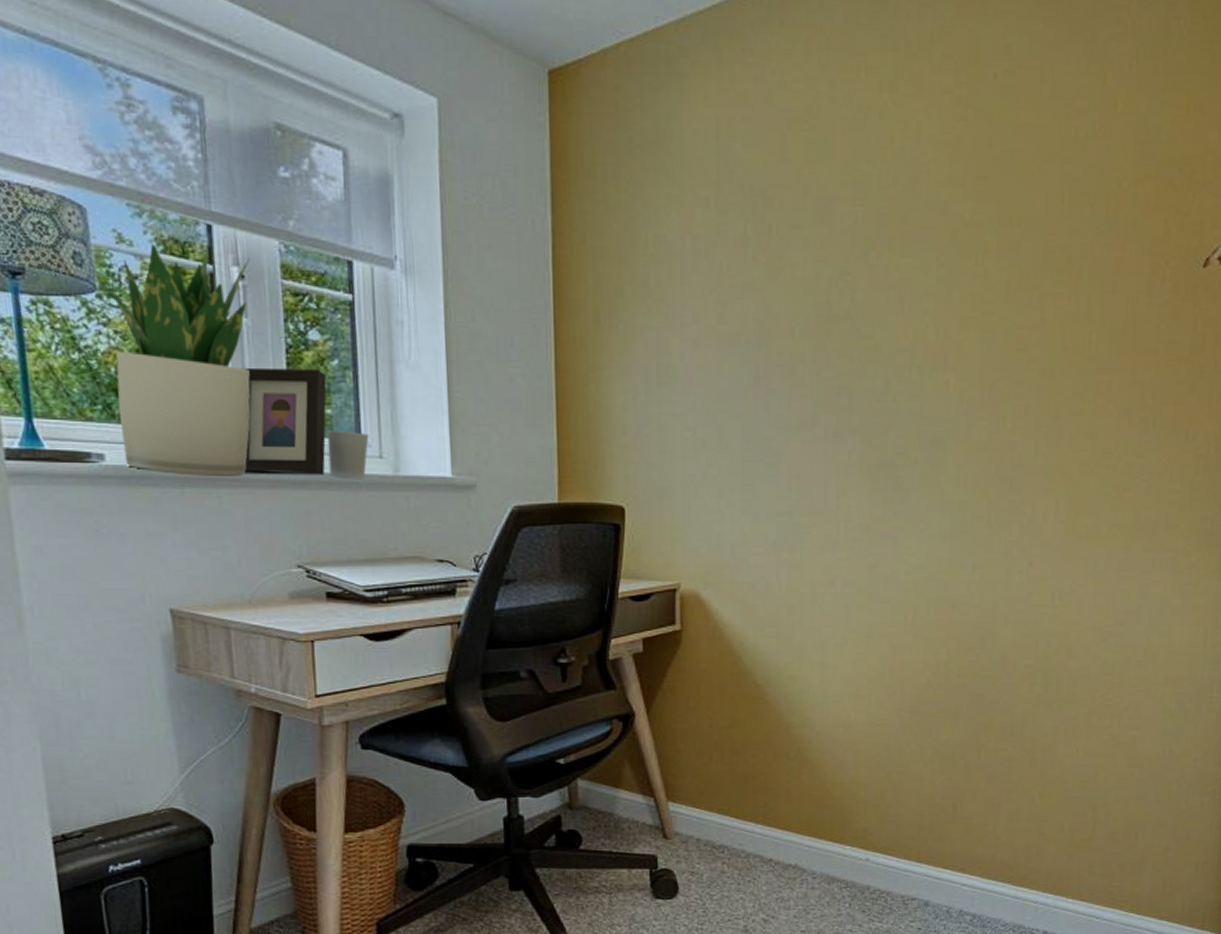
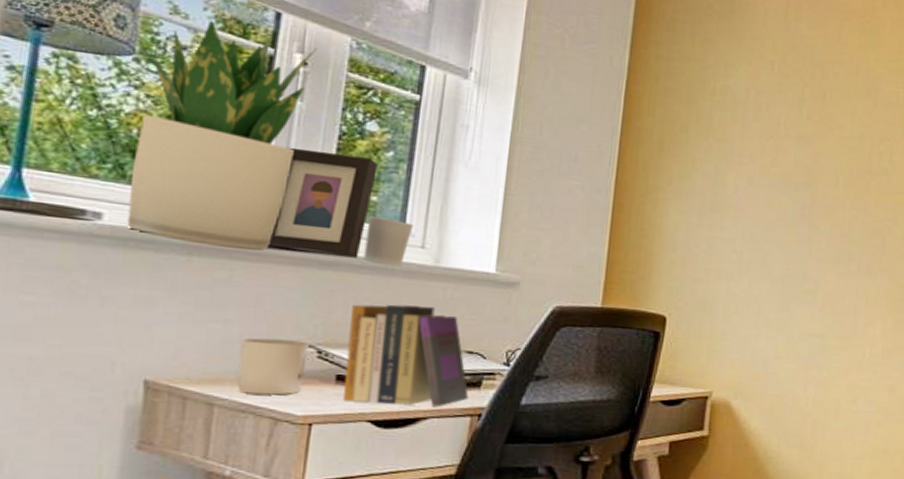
mug: none [239,562,299,616] -> present [237,338,309,396]
books: none [328,517,446,618] -> present [343,304,469,408]

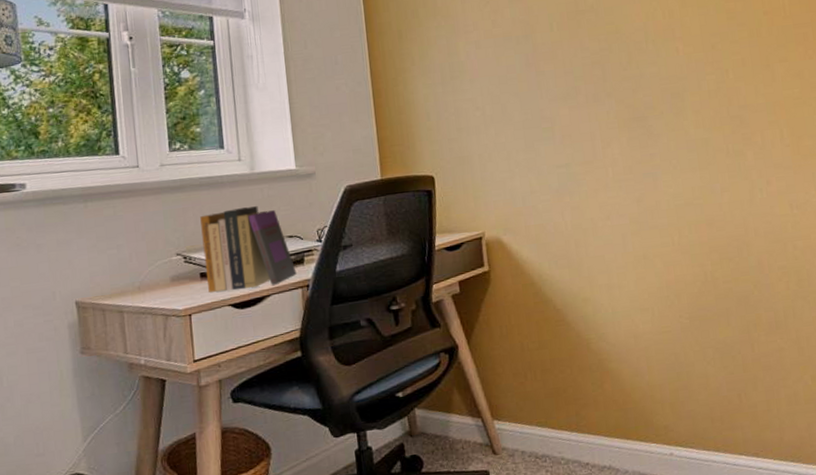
planter: present [127,20,317,251] -> none [30,20,138,193]
mug: present [237,338,309,396] -> none [130,251,179,299]
picture frame: present [265,146,378,258] -> none [132,99,197,187]
candle holder: present [363,216,414,267] -> none [197,143,230,181]

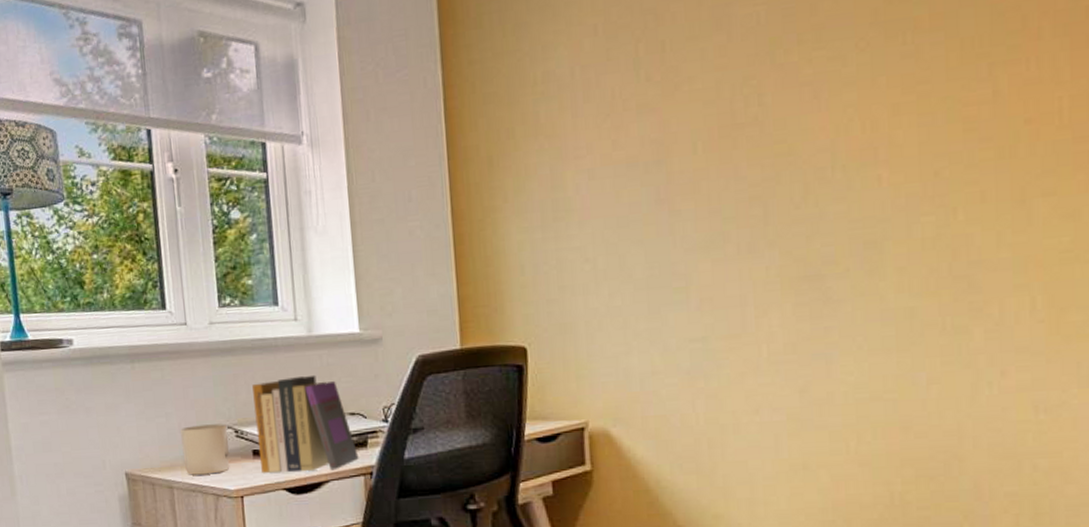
mug: none [130,251,179,299] -> present [179,423,230,475]

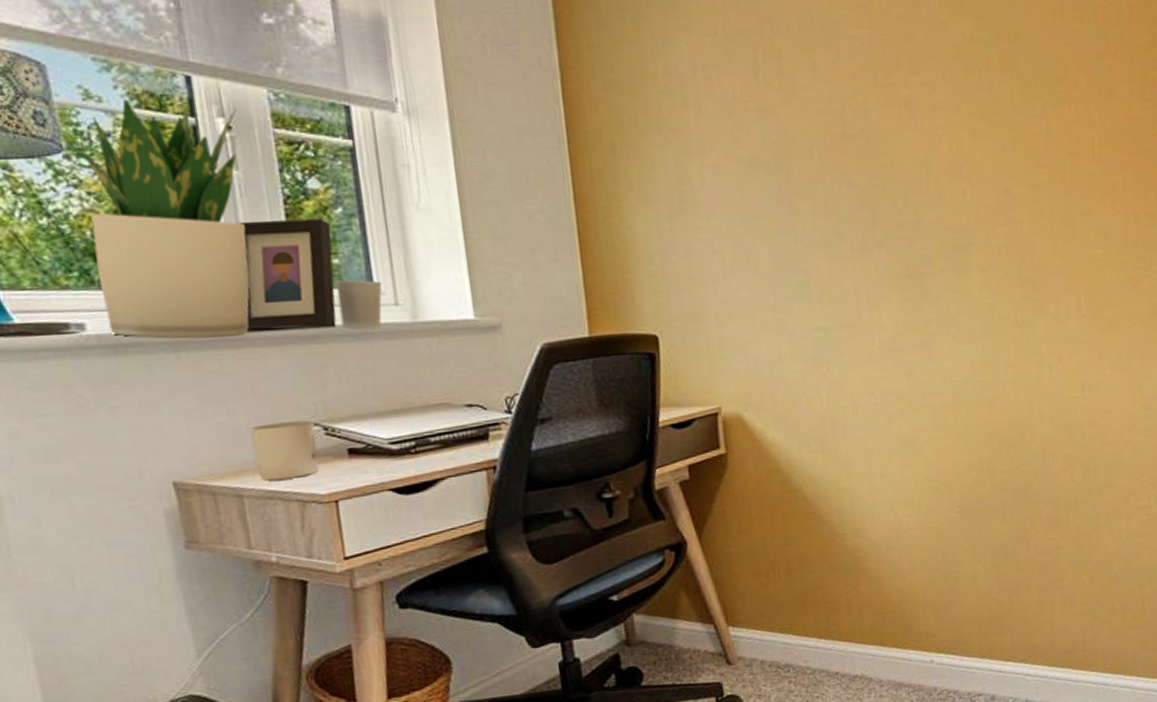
planter: none [72,149,186,352] -> present [75,99,250,339]
picture frame: none [178,245,249,347] -> present [237,219,337,333]
candle holder: none [248,298,285,344] -> present [335,279,382,330]
books: present [252,374,359,474] -> none [344,364,480,474]

